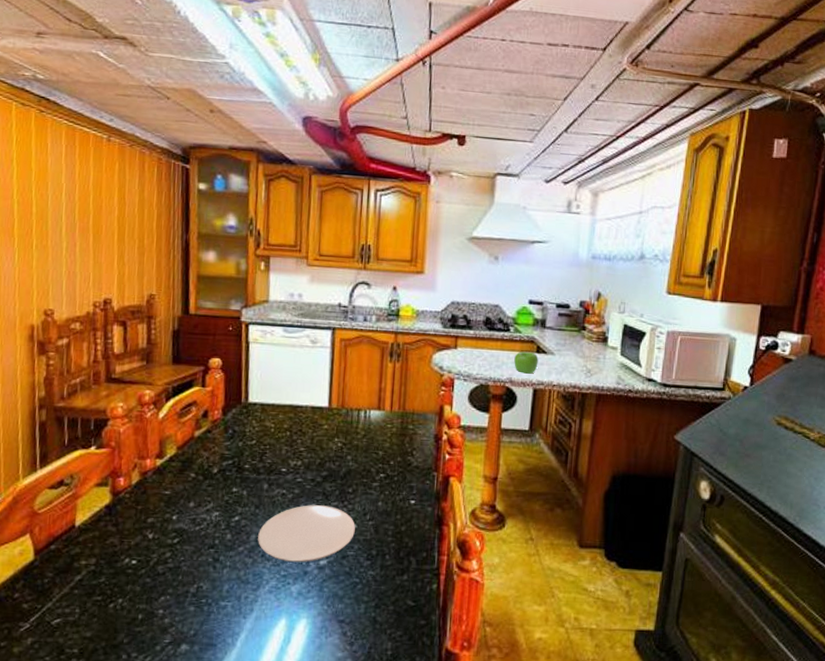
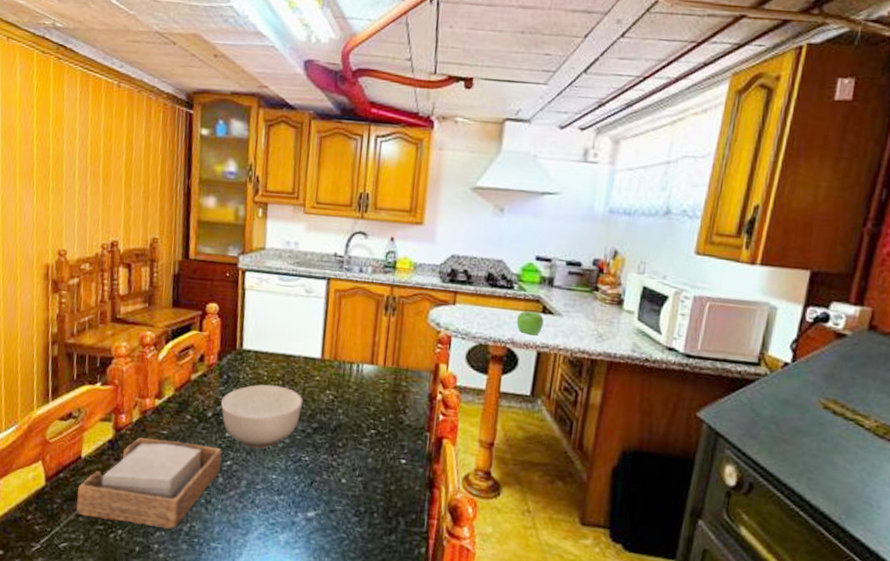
napkin holder: none [70,499,229,593] -> present [76,437,222,530]
bowl: none [227,436,312,502] -> present [221,384,303,449]
plate: present [258,505,355,563] -> none [248,455,344,513]

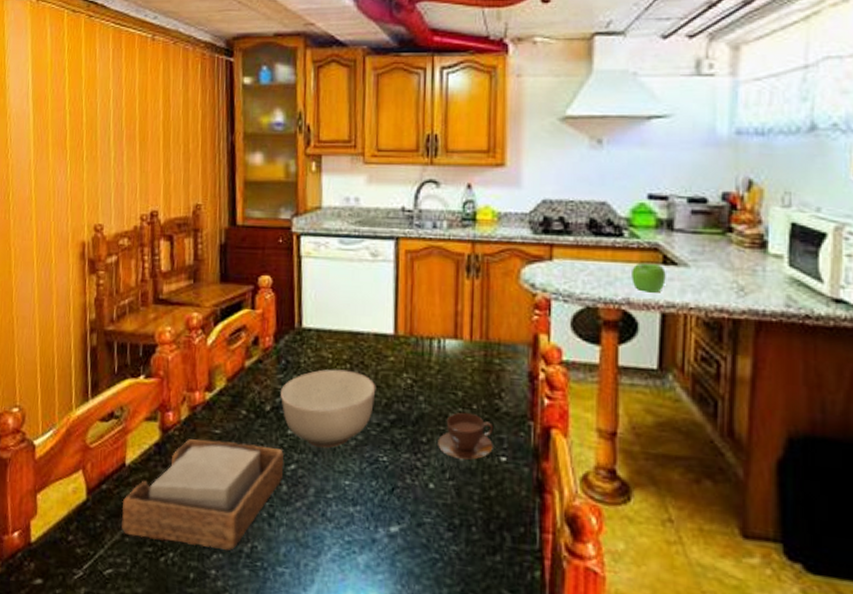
teacup: none [351,423,397,461] -> present [438,413,494,460]

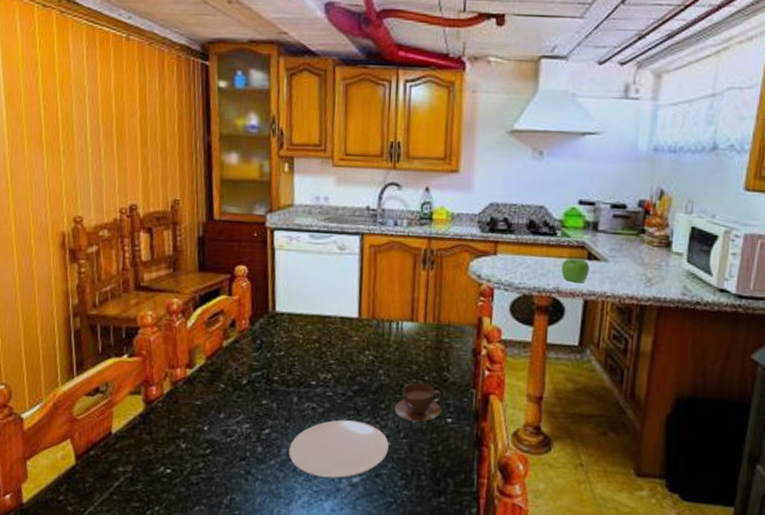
napkin holder: present [121,438,284,552] -> none [109,409,260,504]
bowl: present [281,369,376,448] -> none [256,347,342,415]
plate: none [317,455,432,528] -> present [289,420,389,479]

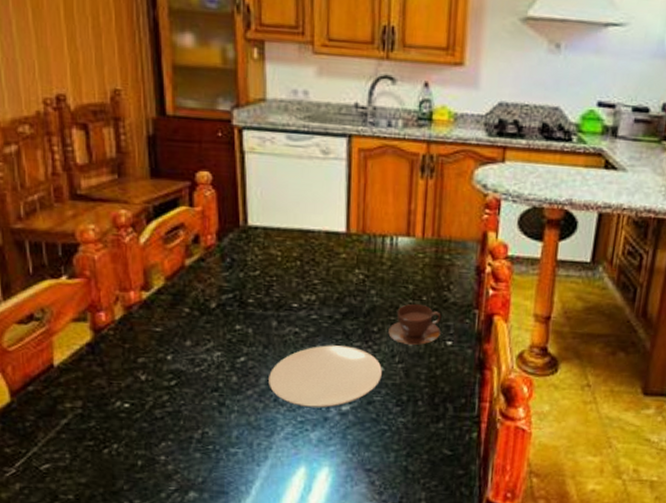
fruit: present [561,258,590,283] -> none [575,166,606,195]

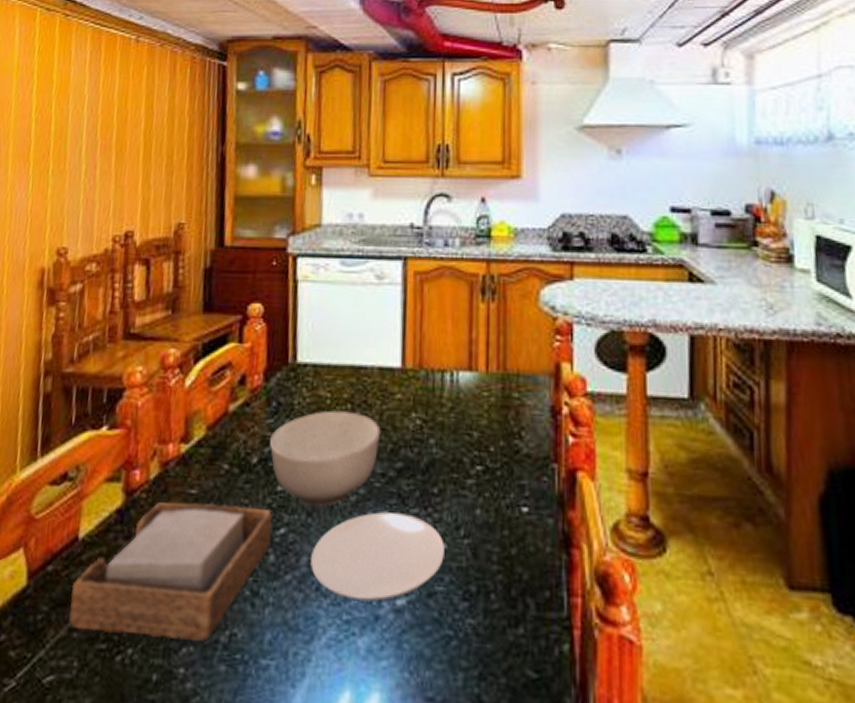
napkin holder: none [53,337,233,439] -> present [69,501,273,643]
bowl: none [227,266,328,341] -> present [270,410,381,506]
teacup: present [388,304,442,345] -> none [451,457,513,512]

